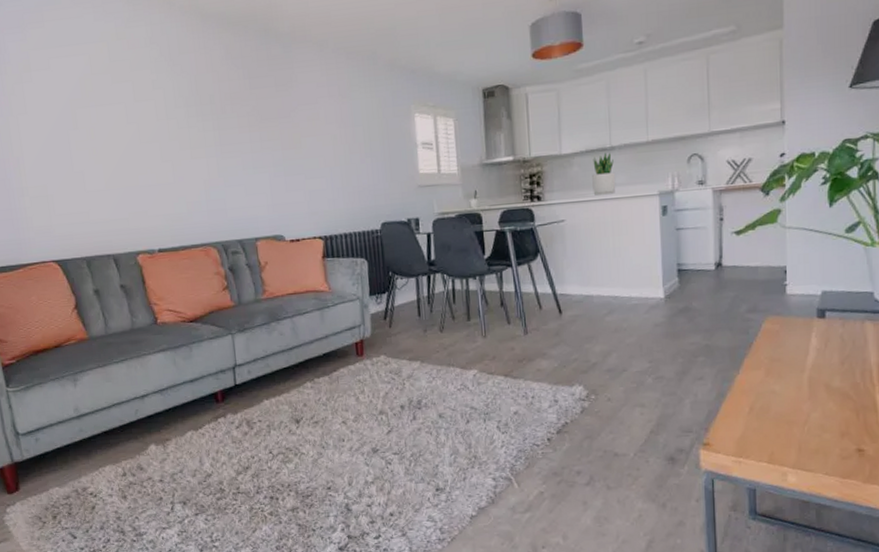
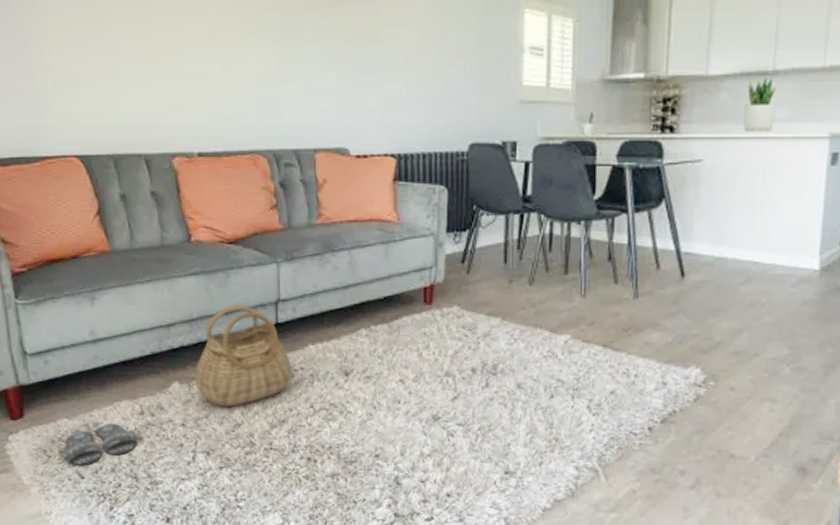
slippers: none [55,487,123,528] -> present [61,423,138,466]
basket: none [168,372,251,461] -> present [194,304,292,407]

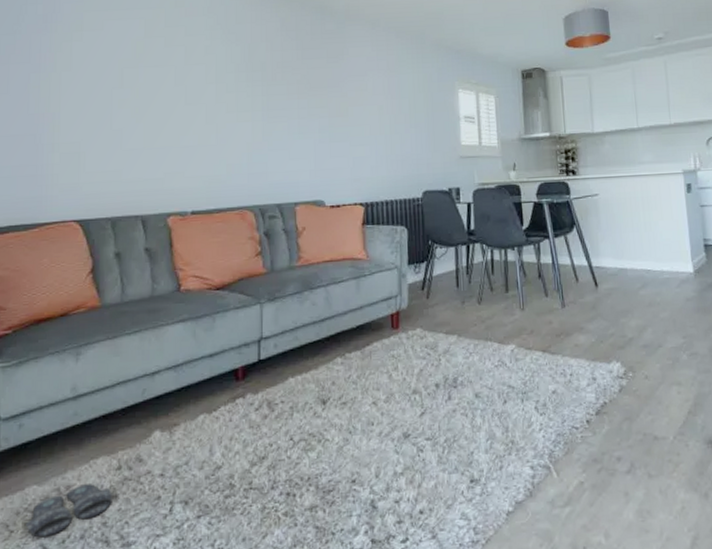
basket: present [194,304,292,407] -> none [177,345,272,450]
planter: present [743,77,776,132] -> none [622,132,644,172]

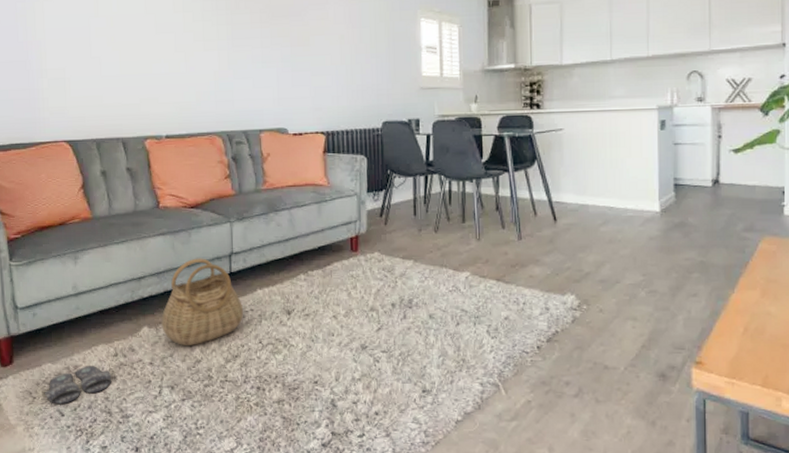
basket: none [177,345,272,450] -> present [161,258,243,345]

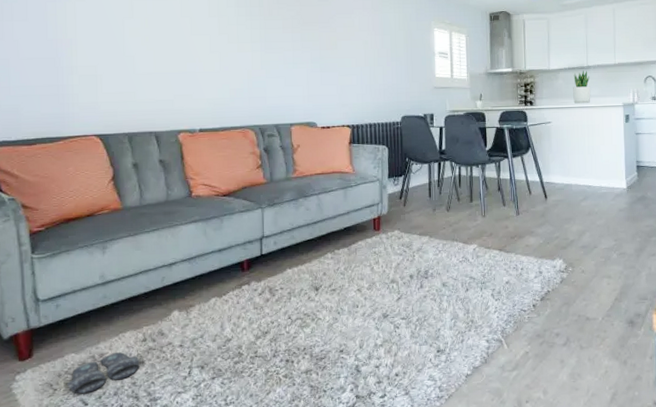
basket: present [161,258,243,345] -> none [192,242,273,326]
planter: none [592,65,615,106] -> present [573,70,591,104]

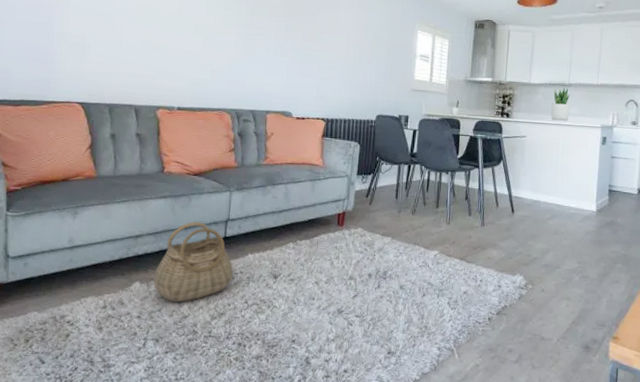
slippers: present [67,352,140,395] -> none [27,316,98,353]
basket: none [192,242,273,326] -> present [153,221,233,302]

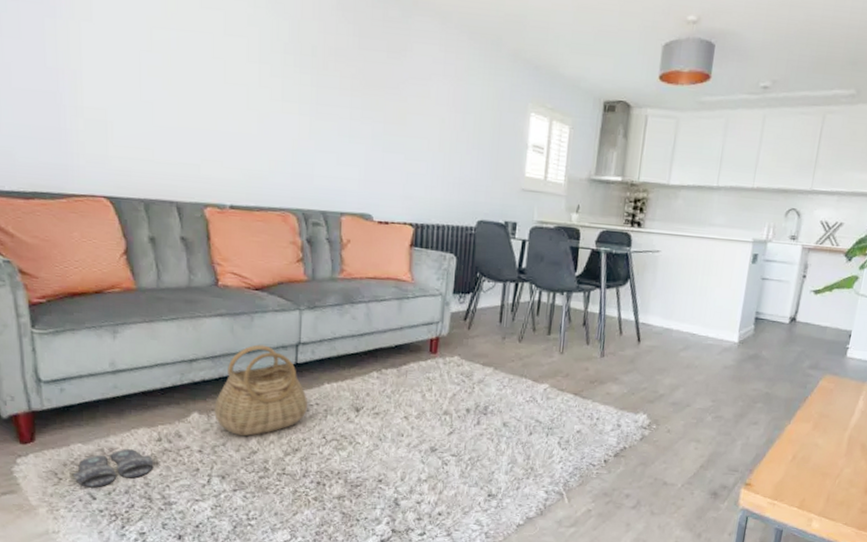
slippers: none [27,316,98,353] -> present [73,449,154,488]
planter: present [551,87,570,121] -> none [692,191,718,234]

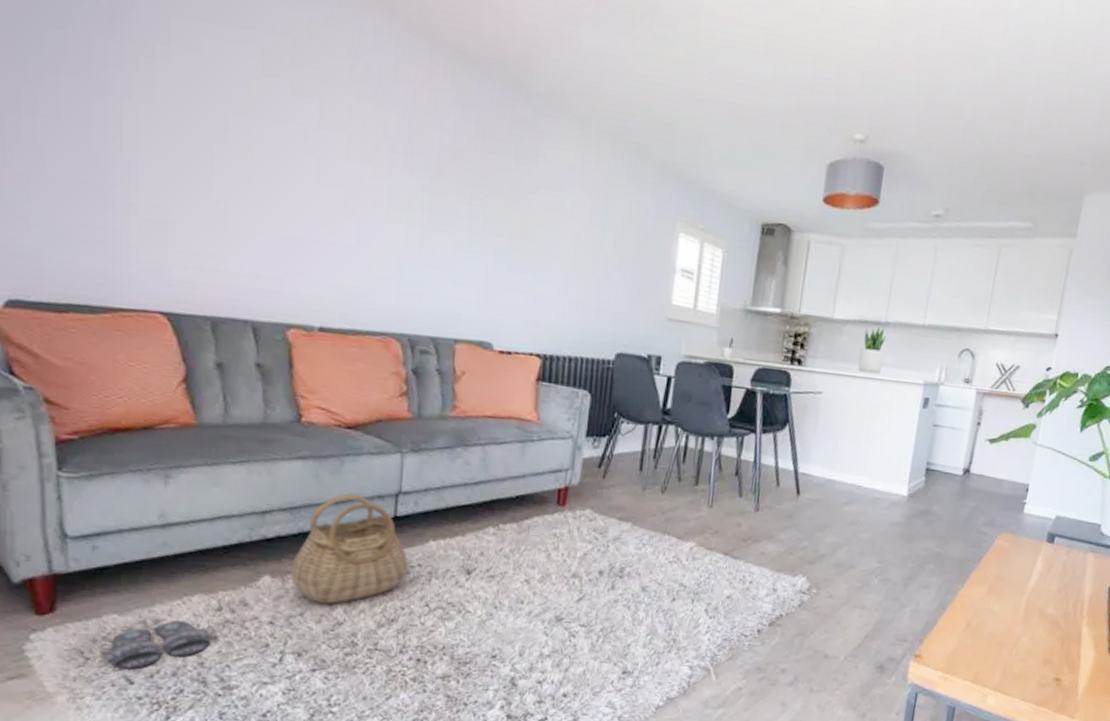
planter: none [692,191,718,234] -> present [858,327,886,374]

